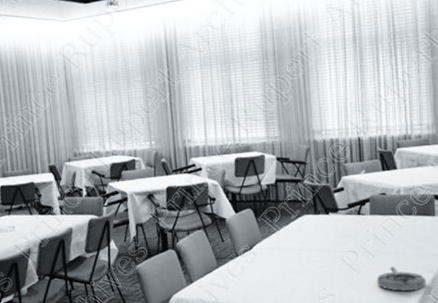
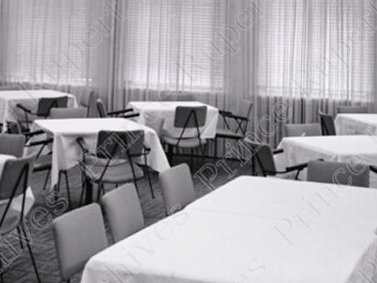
ashtray: present [376,266,426,292] -> none [308,239,357,268]

